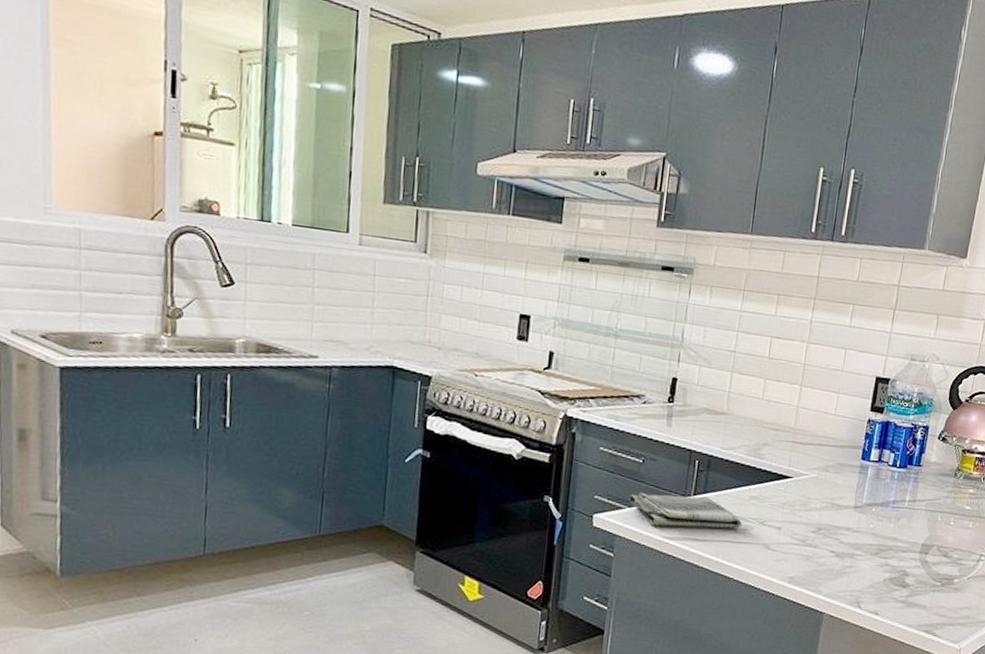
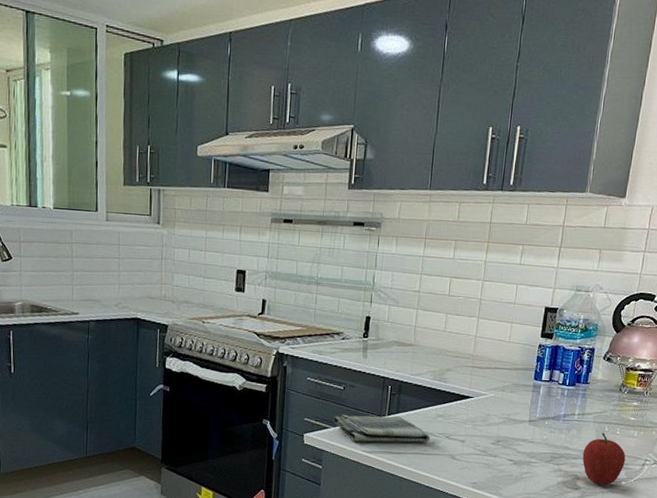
fruit: none [912,523,960,583] -> present [582,433,626,485]

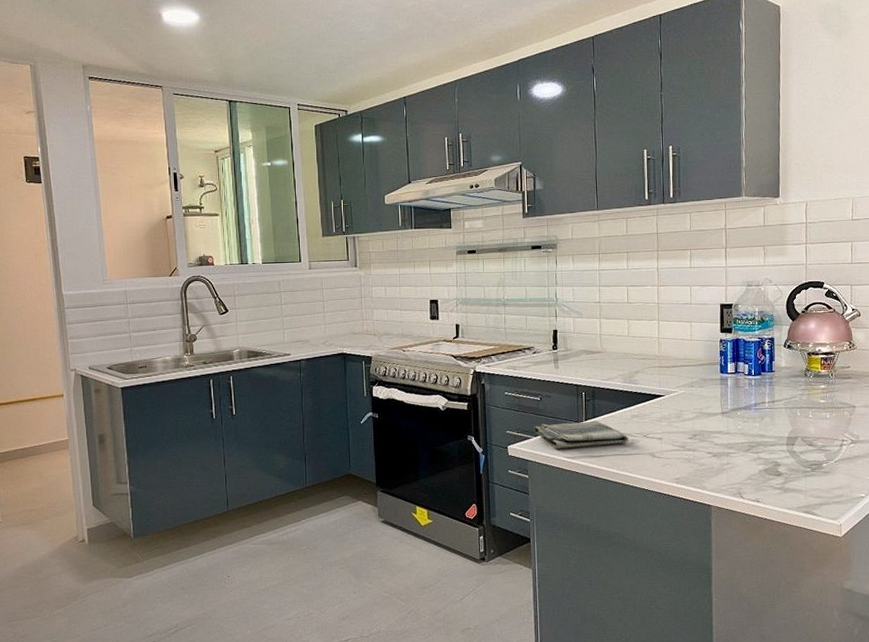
fruit: present [582,433,626,485] -> none [779,418,823,469]

